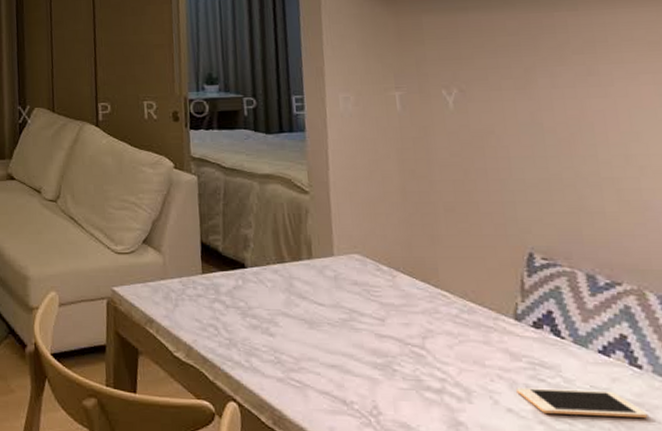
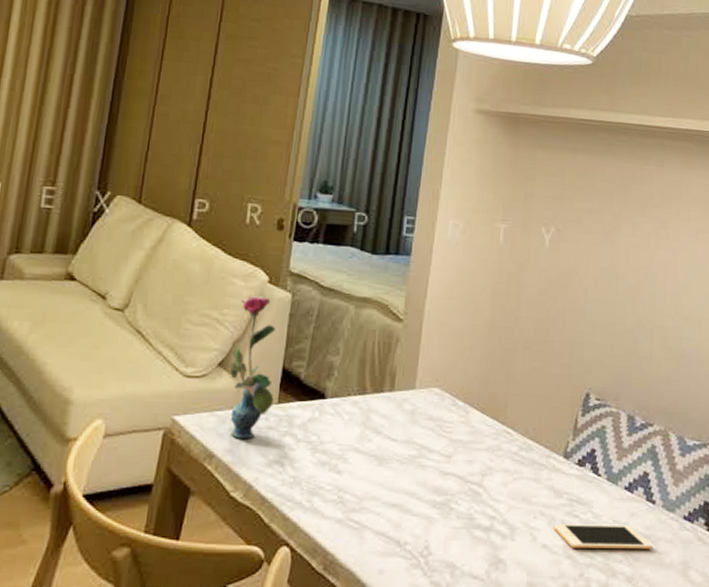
vase: none [153,180,198,306] -> present [229,295,276,439]

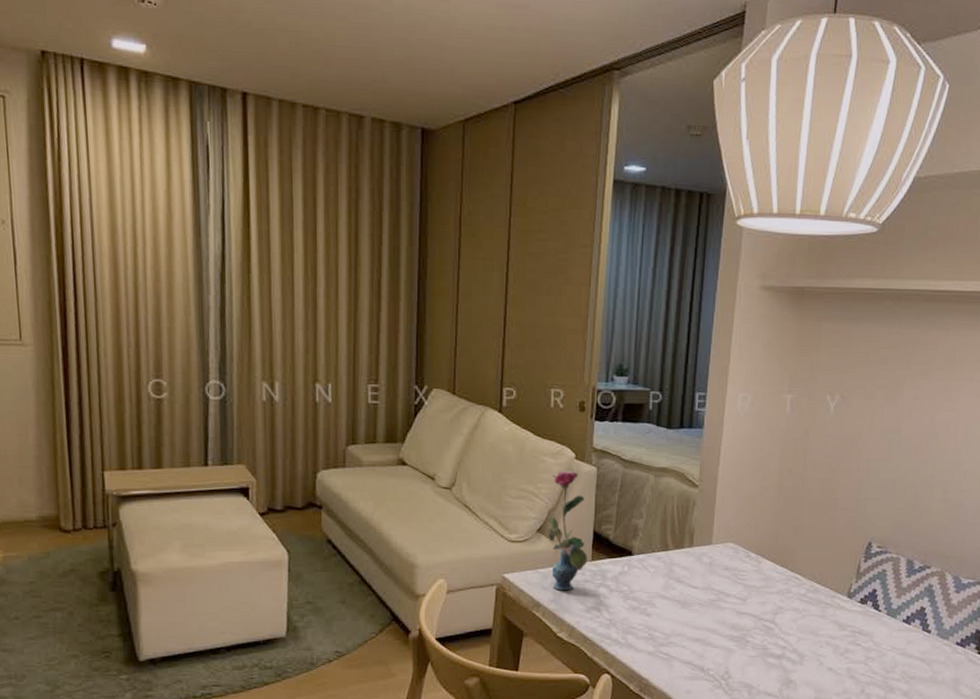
cell phone: present [553,523,652,549] -> none [838,650,927,670]

